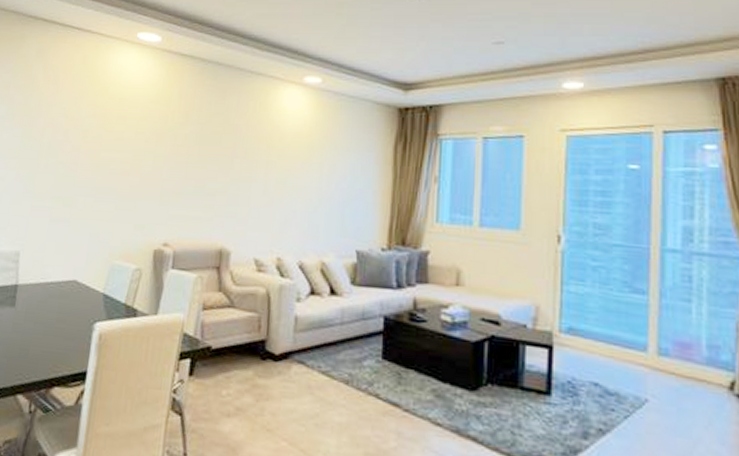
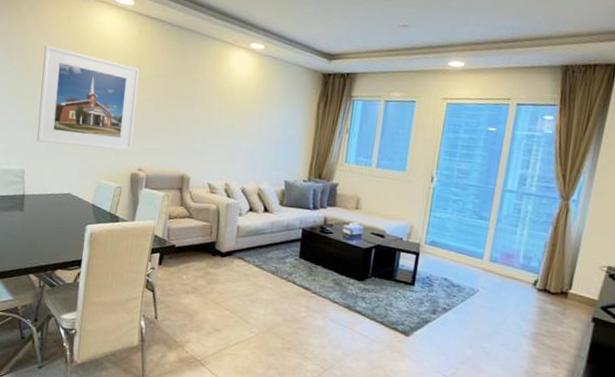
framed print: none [37,95,167,221] -> present [37,45,139,151]

